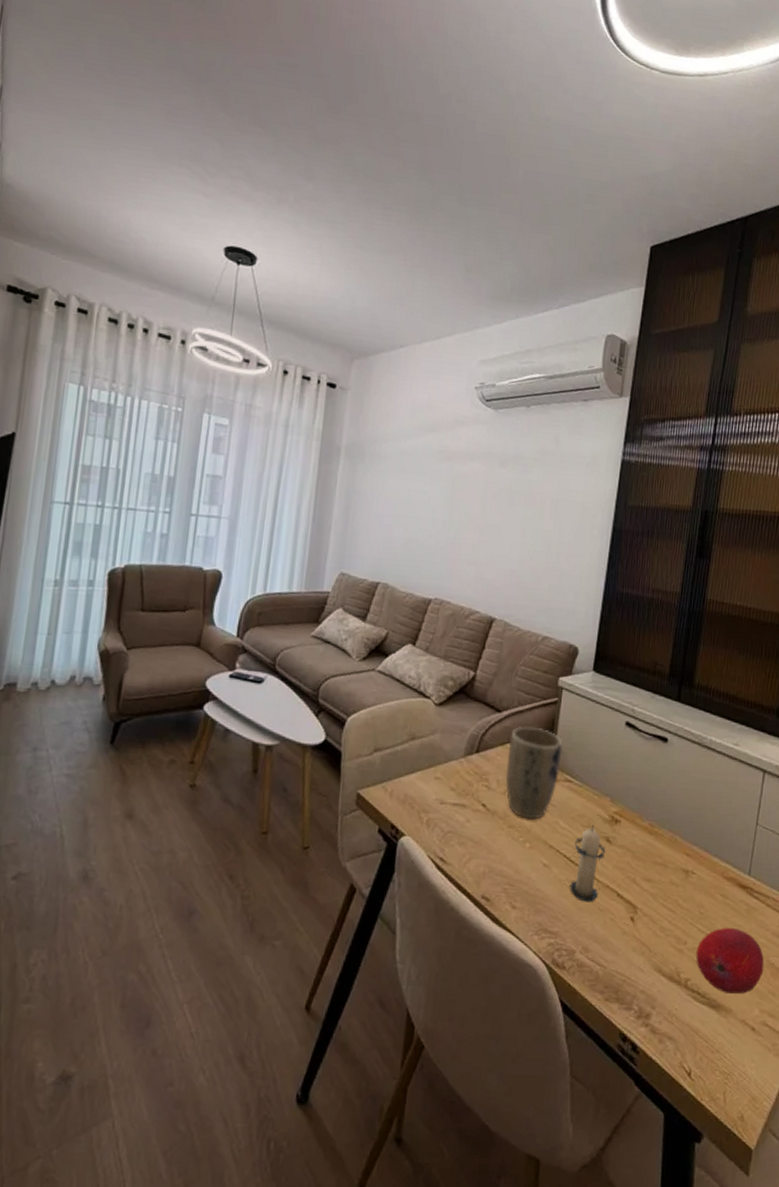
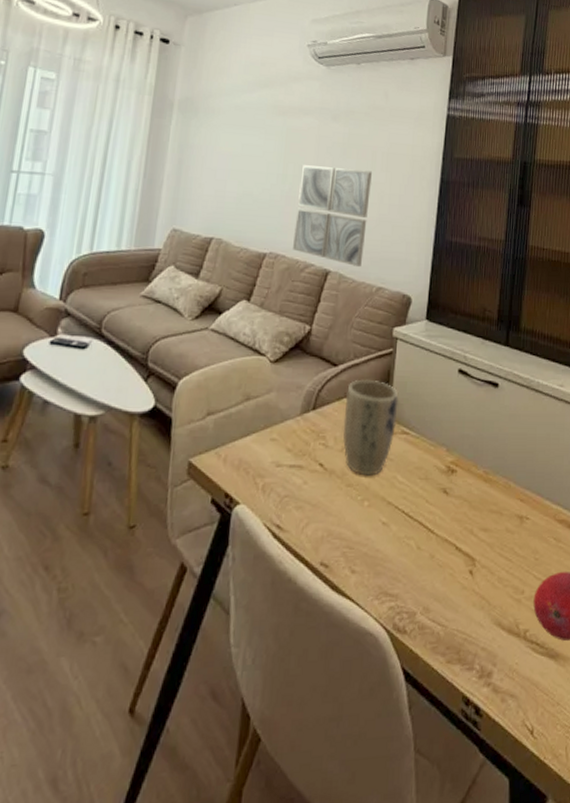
wall art: none [458,511,540,616] -> present [293,165,372,268]
candle: present [569,825,606,903] -> none [408,477,444,559]

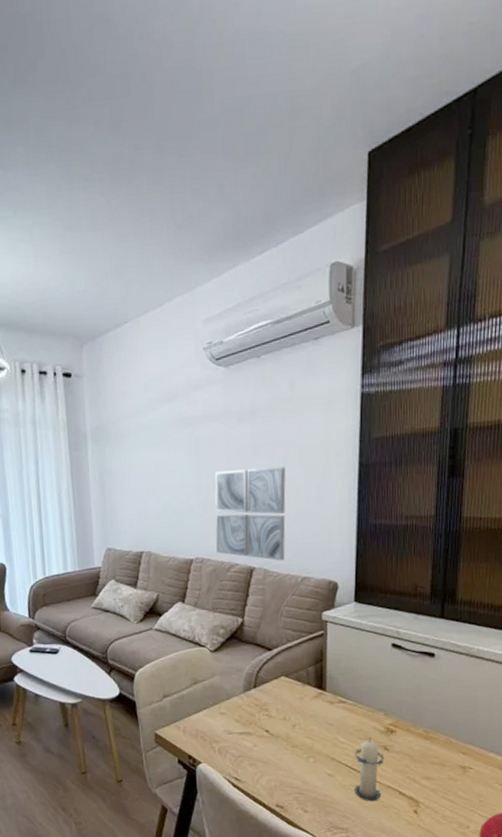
plant pot: present [343,379,399,476] -> none [283,659,334,738]
candle: none [408,477,444,559] -> present [353,737,385,802]

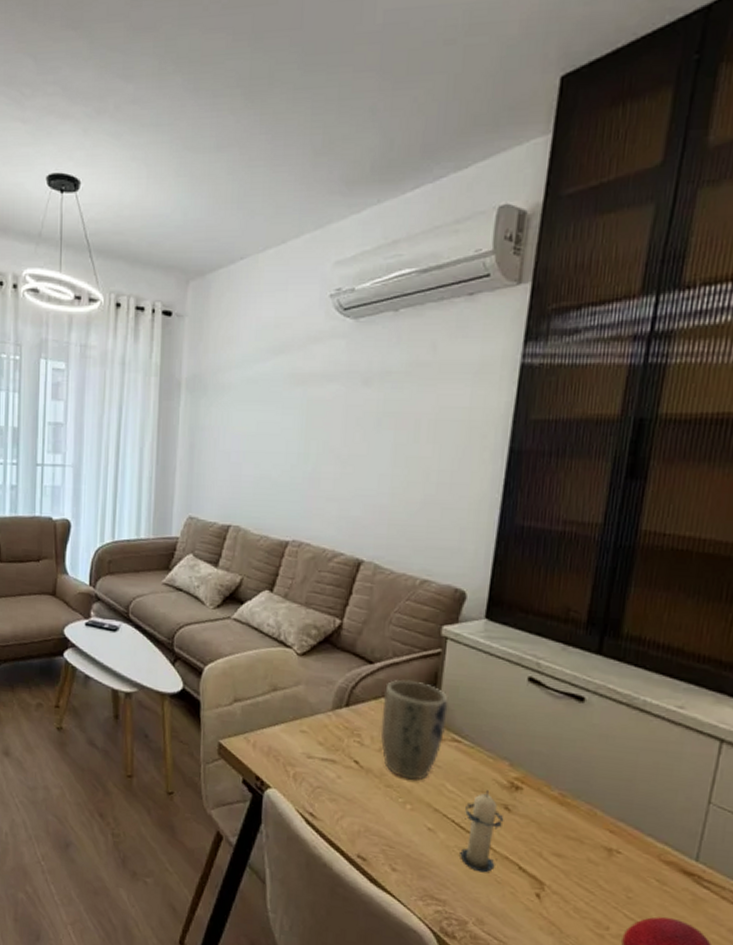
wall art: present [215,467,286,561] -> none [319,441,415,557]
plant pot: none [283,659,334,738] -> present [380,679,449,780]

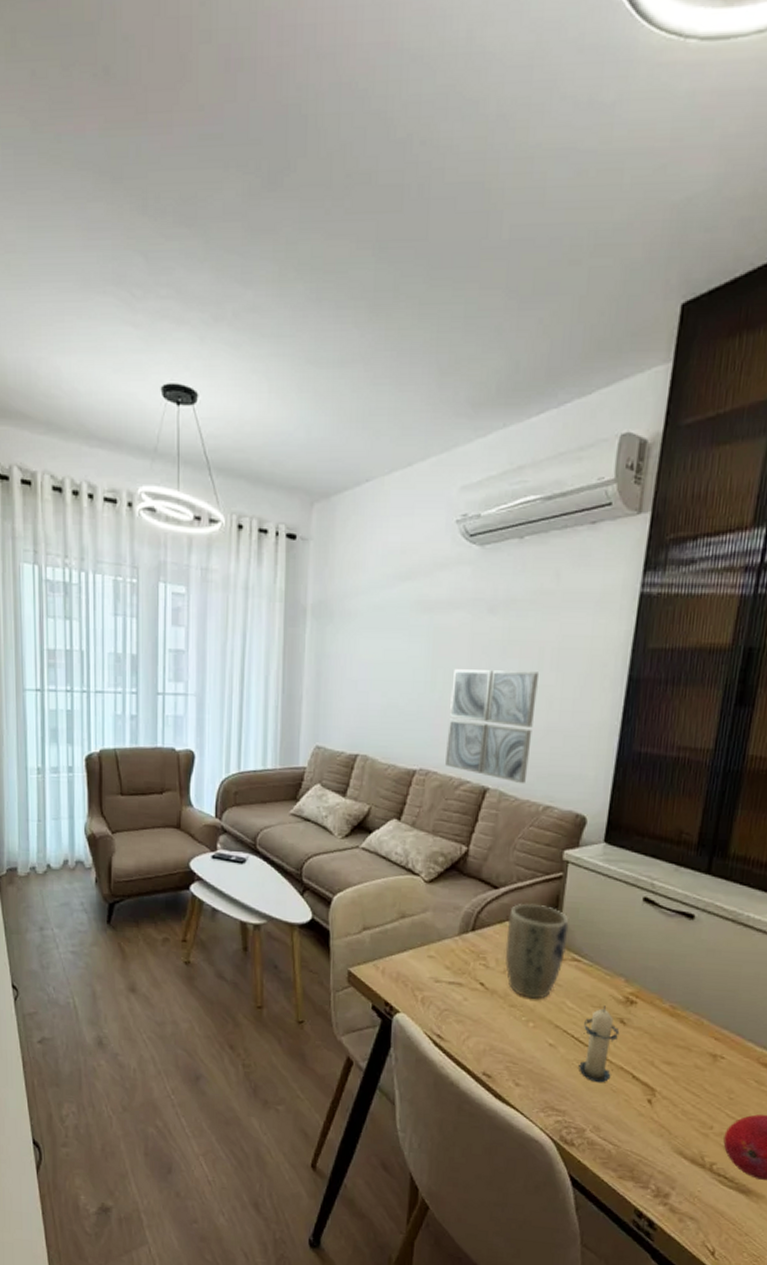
wall art: none [319,441,415,557] -> present [445,669,538,784]

